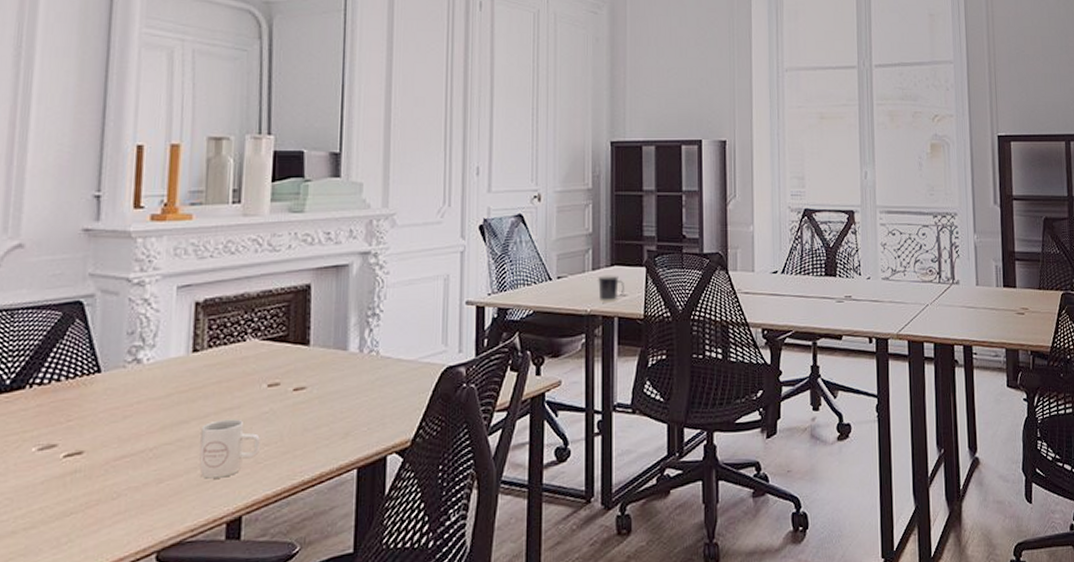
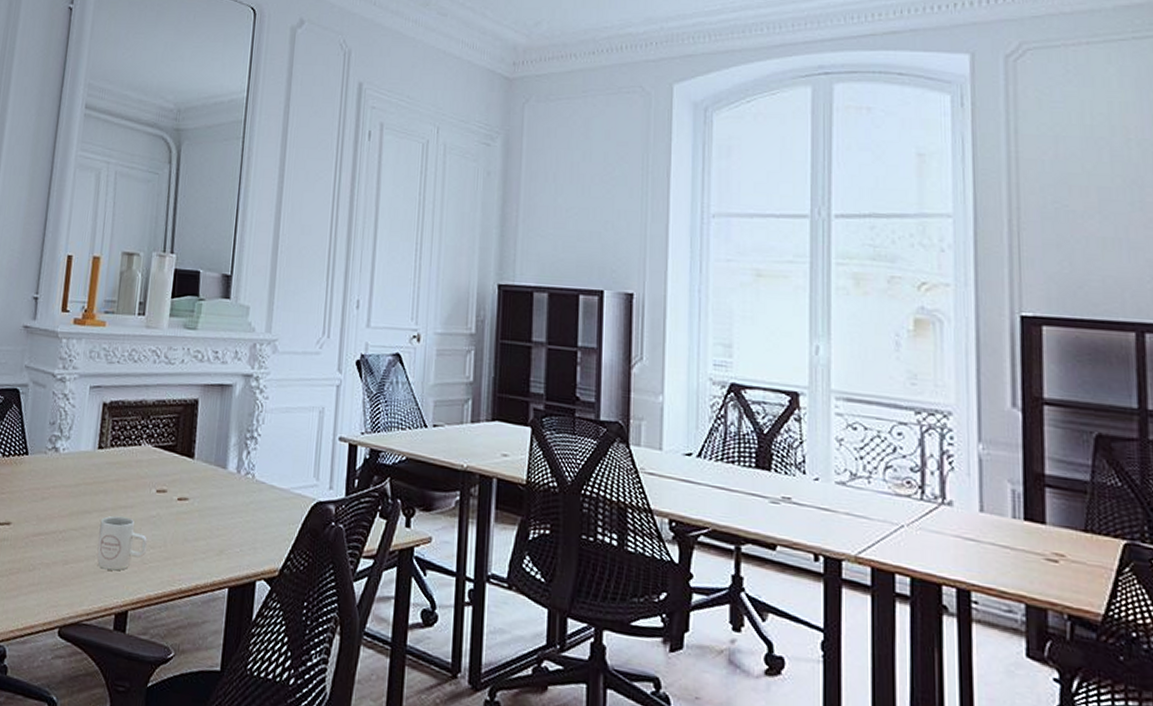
mug: present [598,275,624,303] -> none [476,430,506,461]

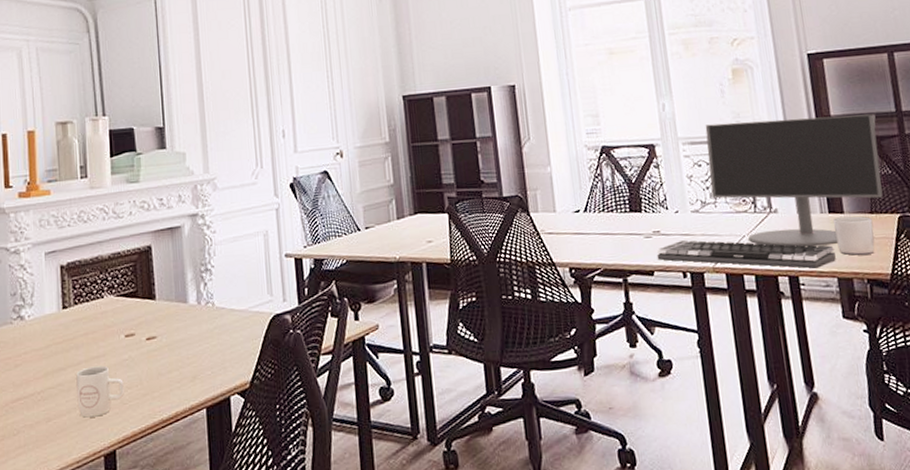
computer keyboard: none [783,515,1026,586] -> present [657,240,836,269]
computer monitor: none [866,381,1108,560] -> present [705,114,883,246]
mug: none [1028,528,1086,584] -> present [832,216,875,256]

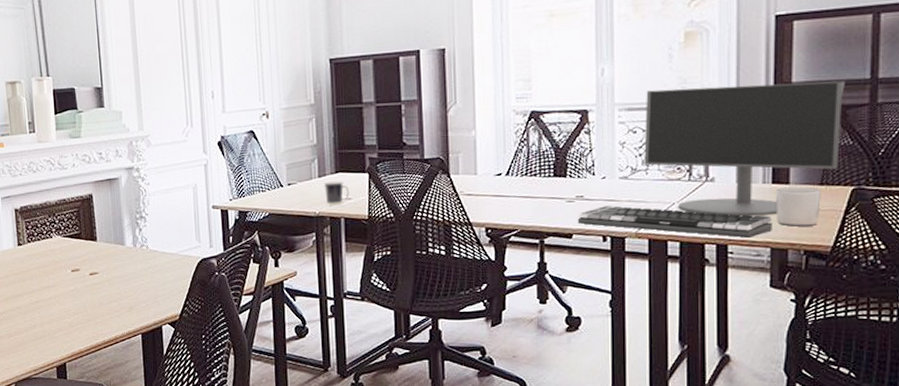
mug: present [75,365,125,418] -> none [31,294,73,336]
mug: none [403,222,430,250] -> present [324,181,349,206]

